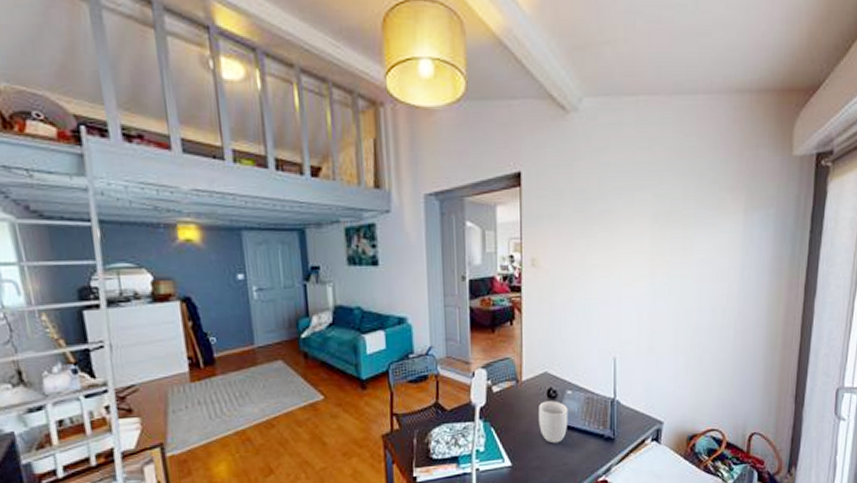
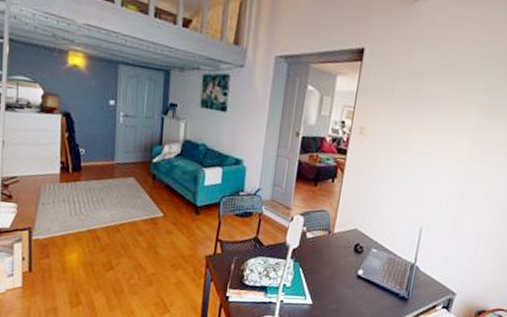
mug: present [539,401,568,444] -> none [342,254,371,293]

